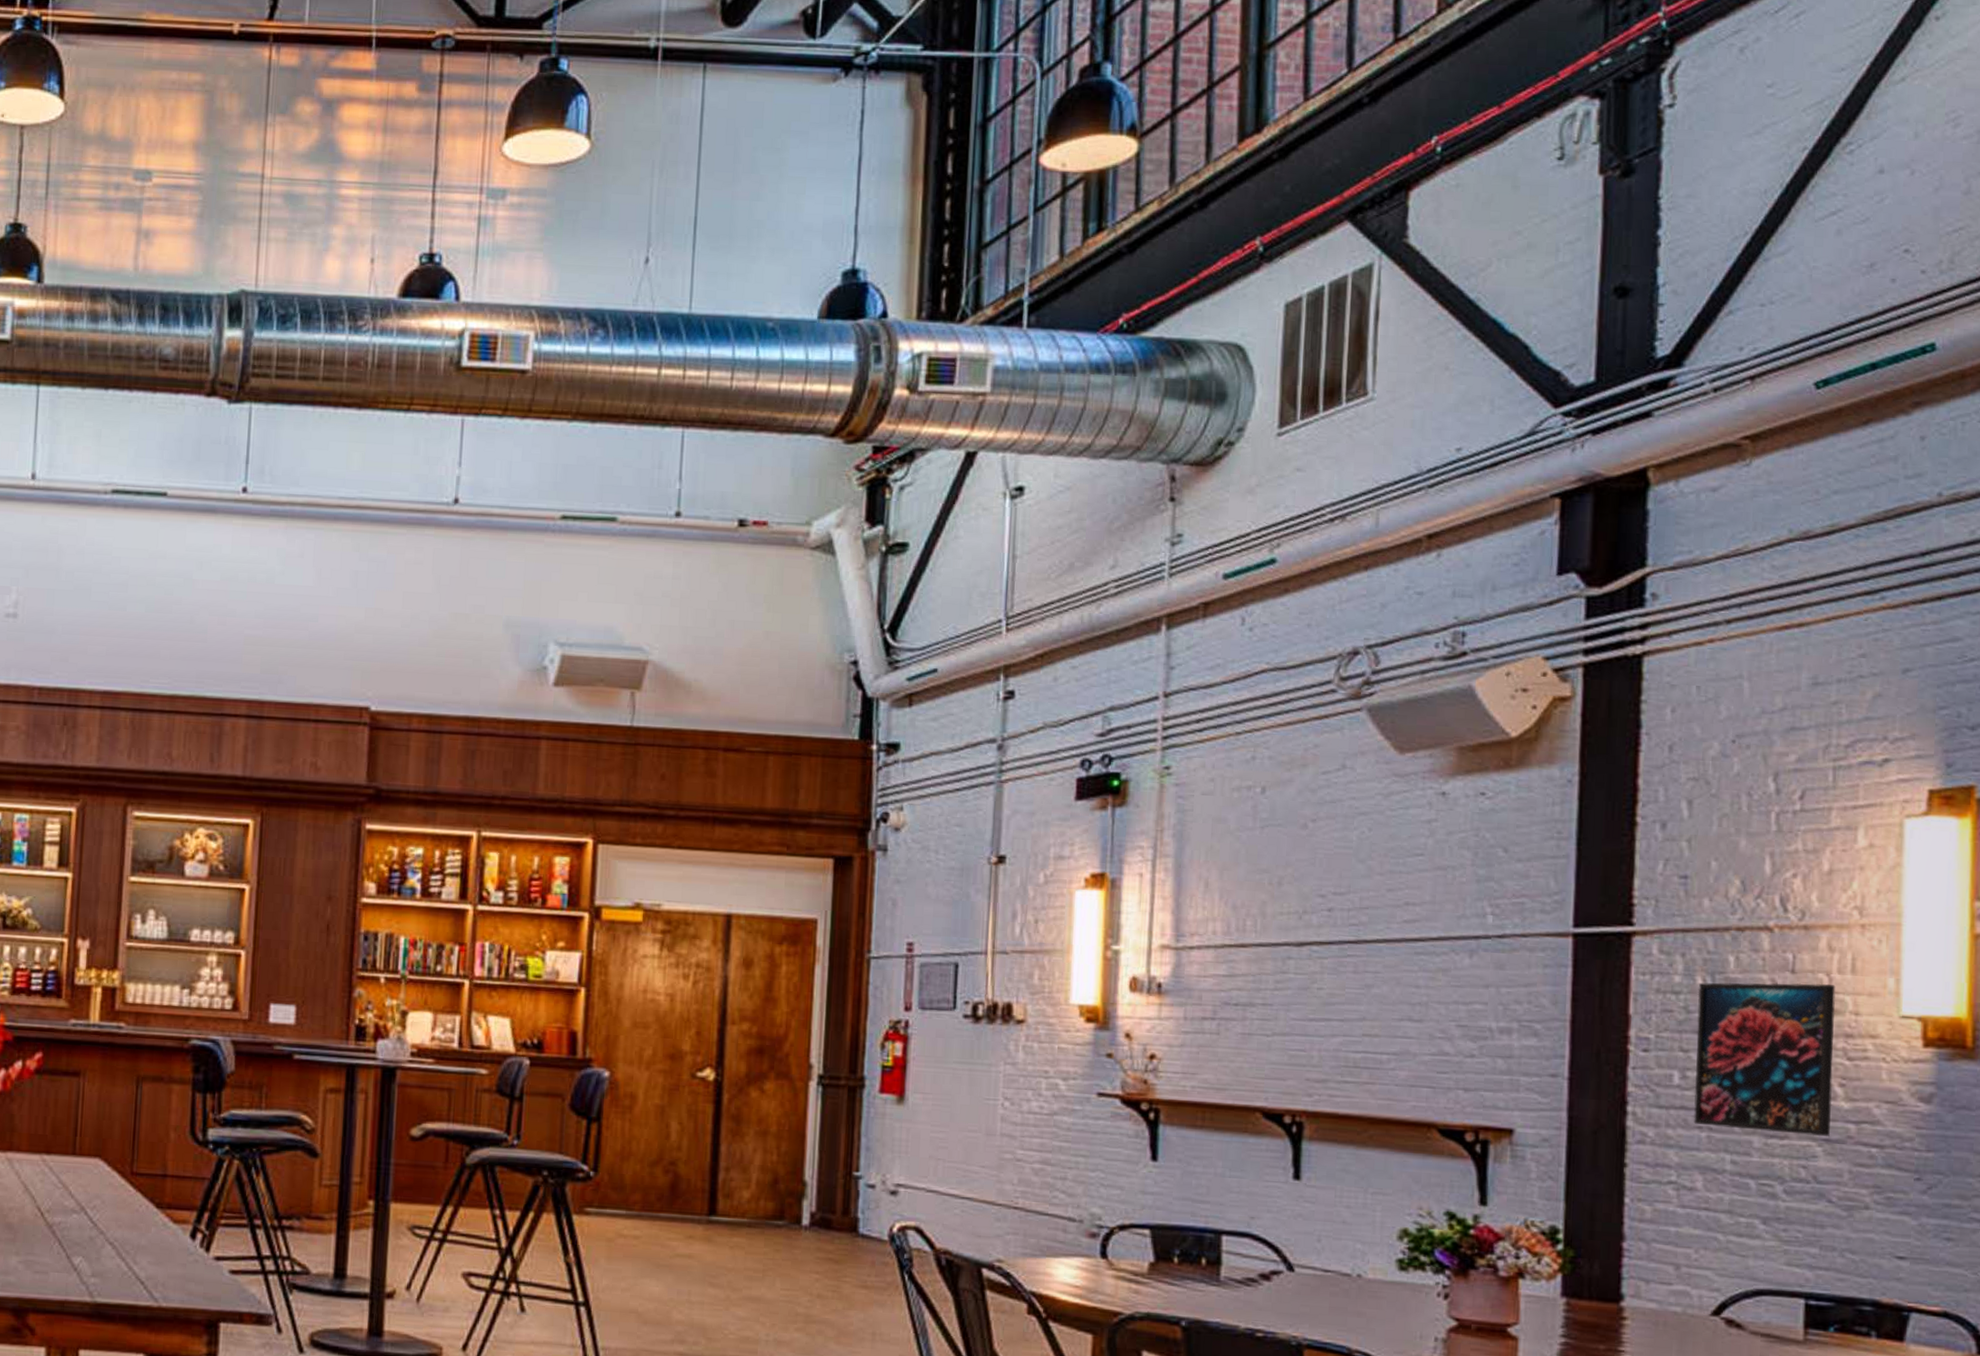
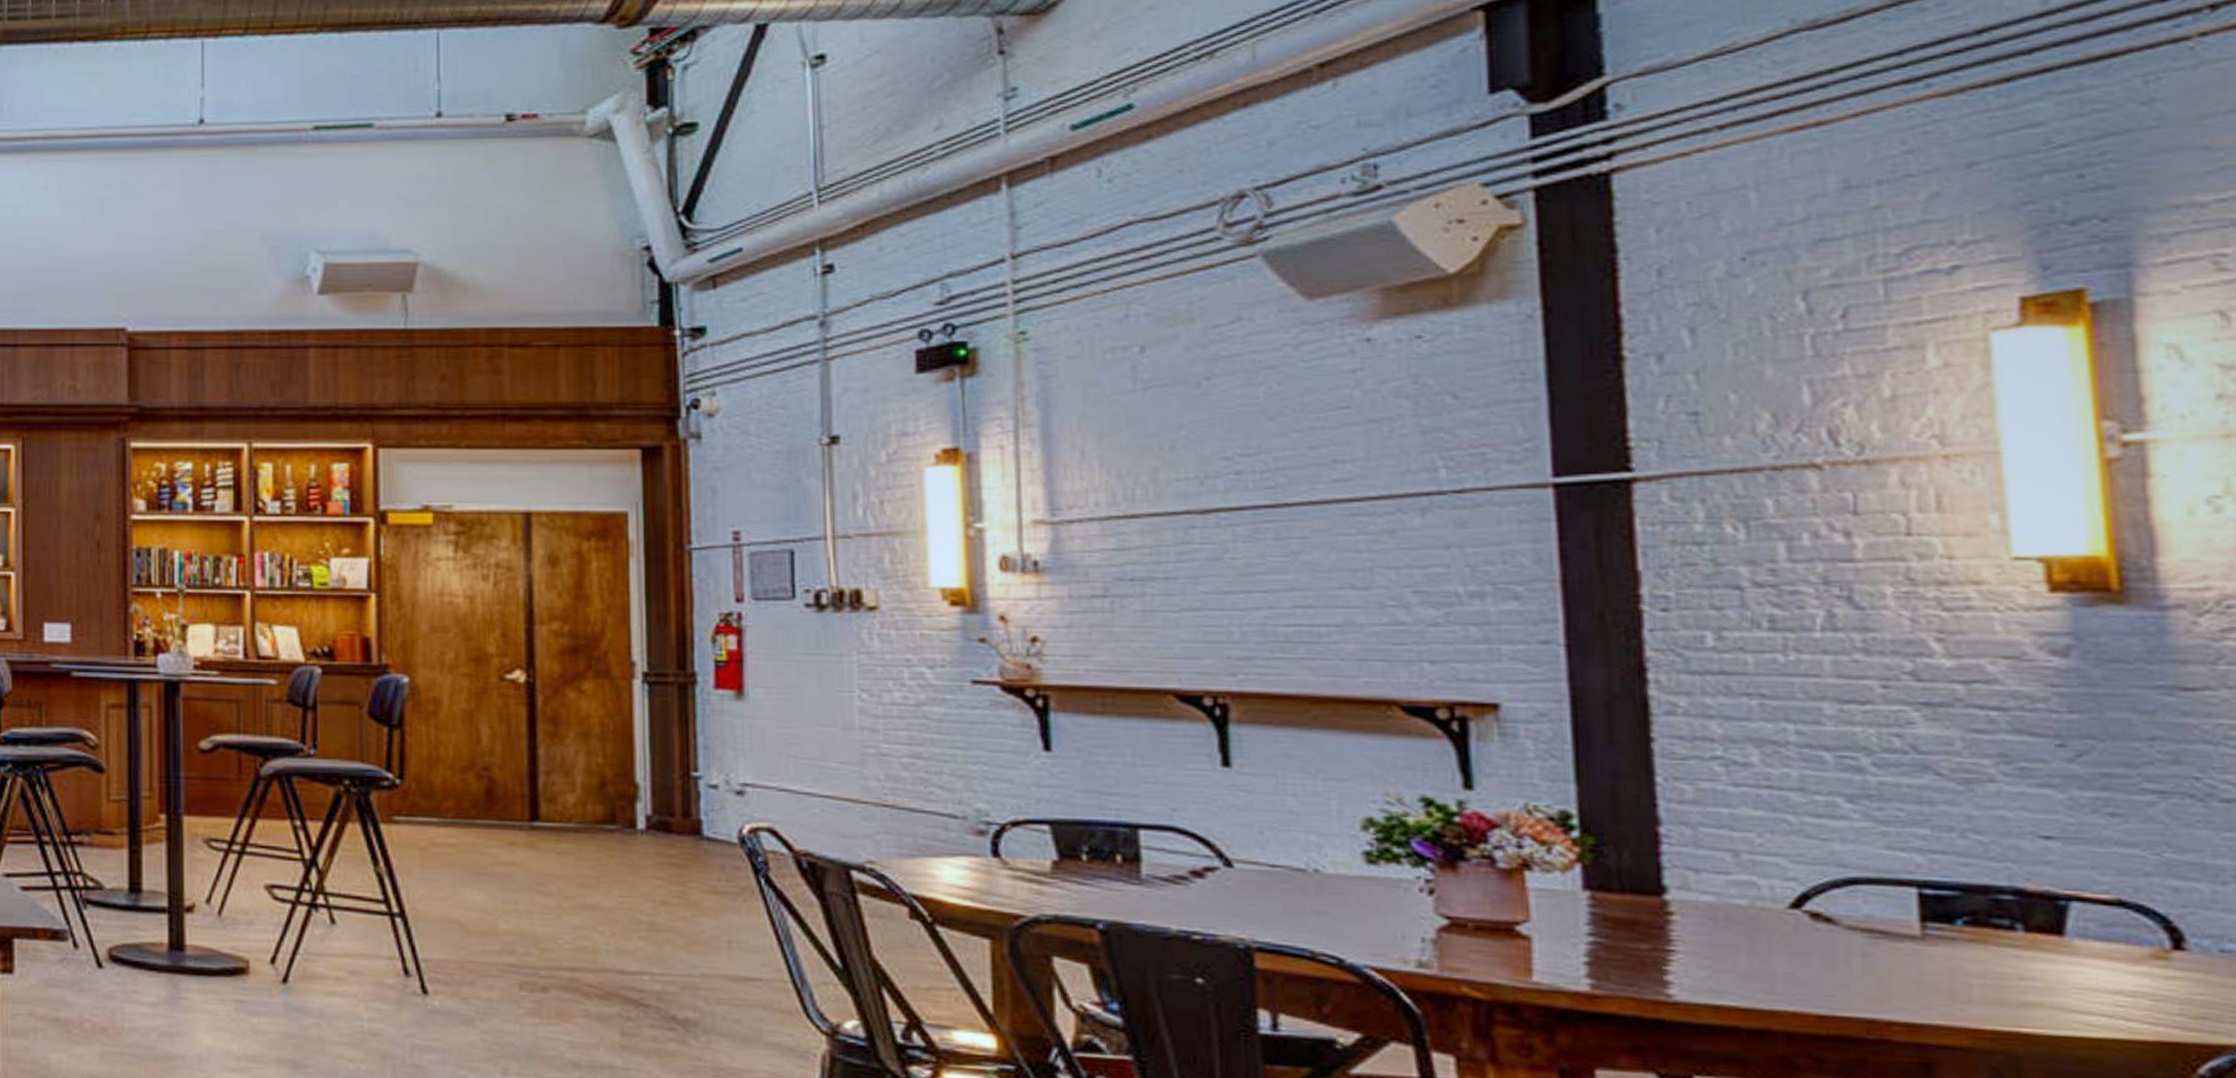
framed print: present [1694,982,1836,1136] -> none [1727,524,1929,700]

